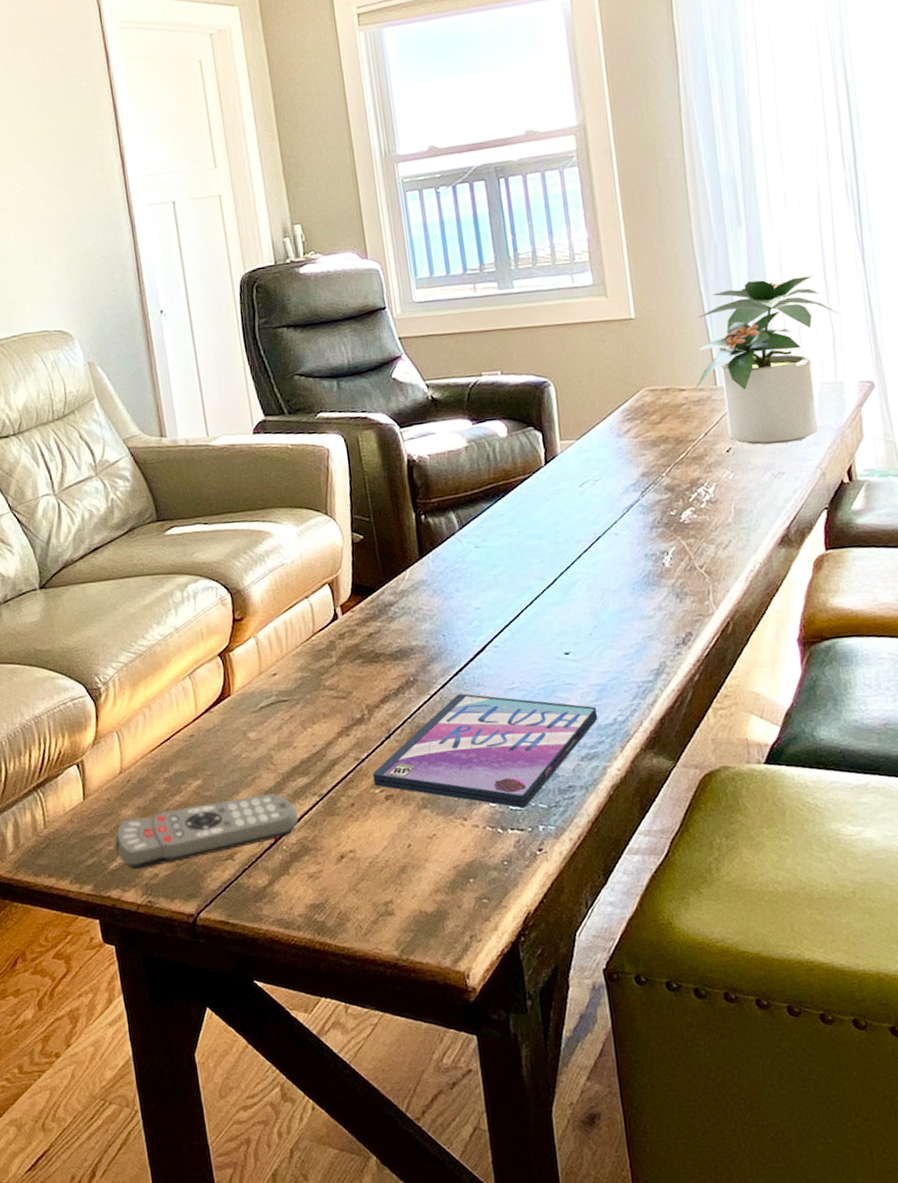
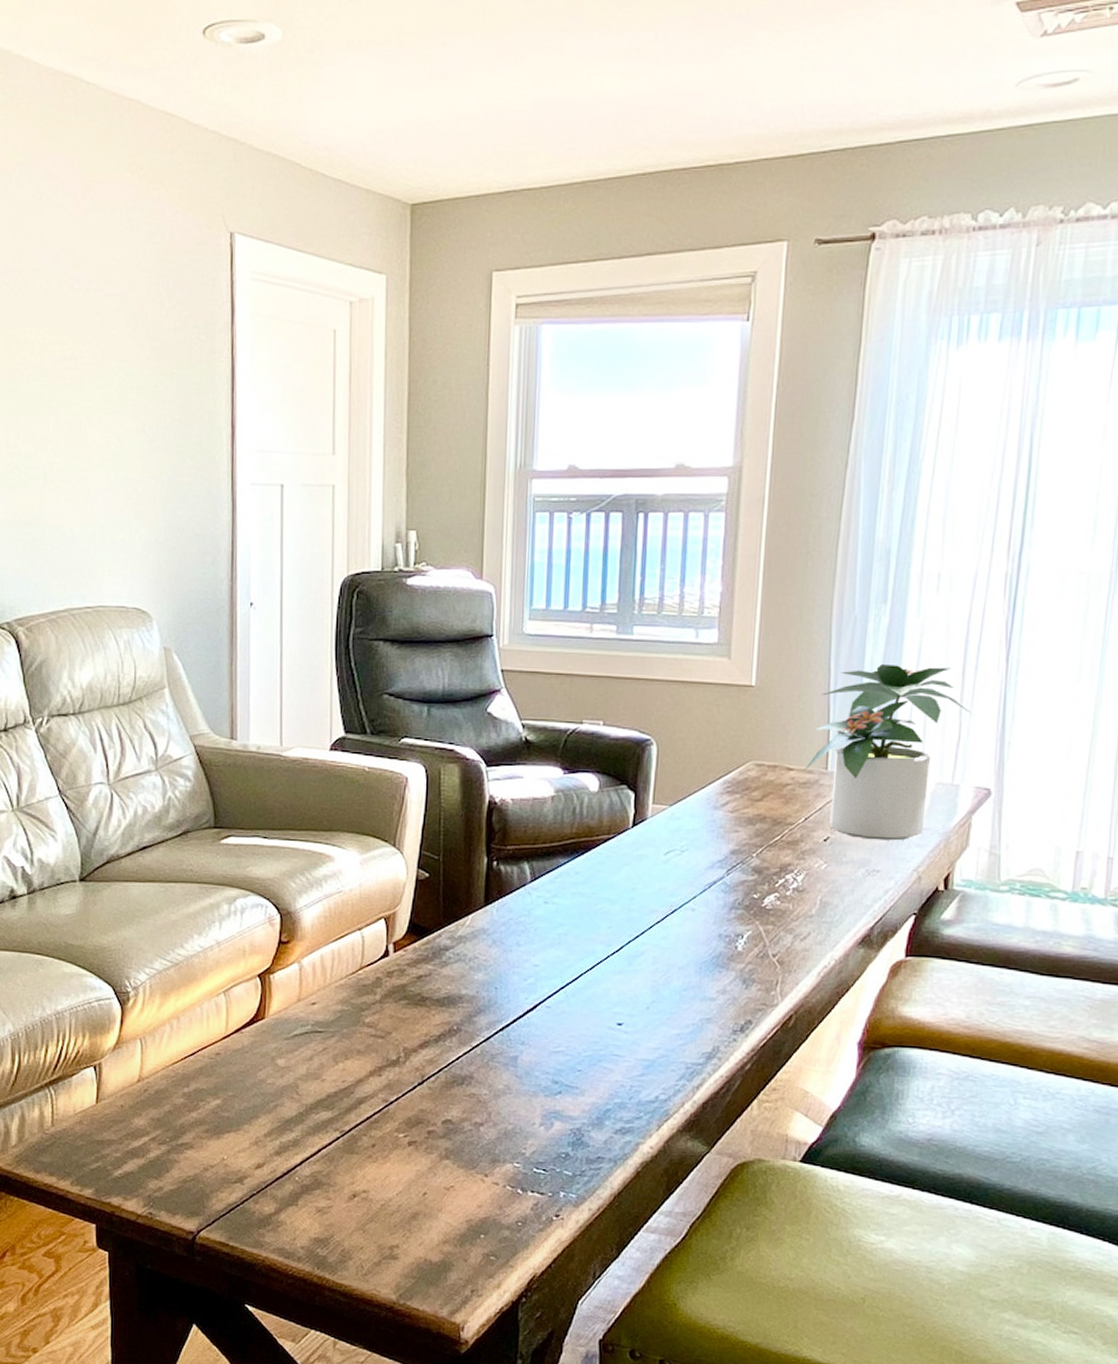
remote control: present [115,794,298,870] -> none [124,1123,315,1180]
video game case: present [372,693,598,808] -> none [398,1050,640,1172]

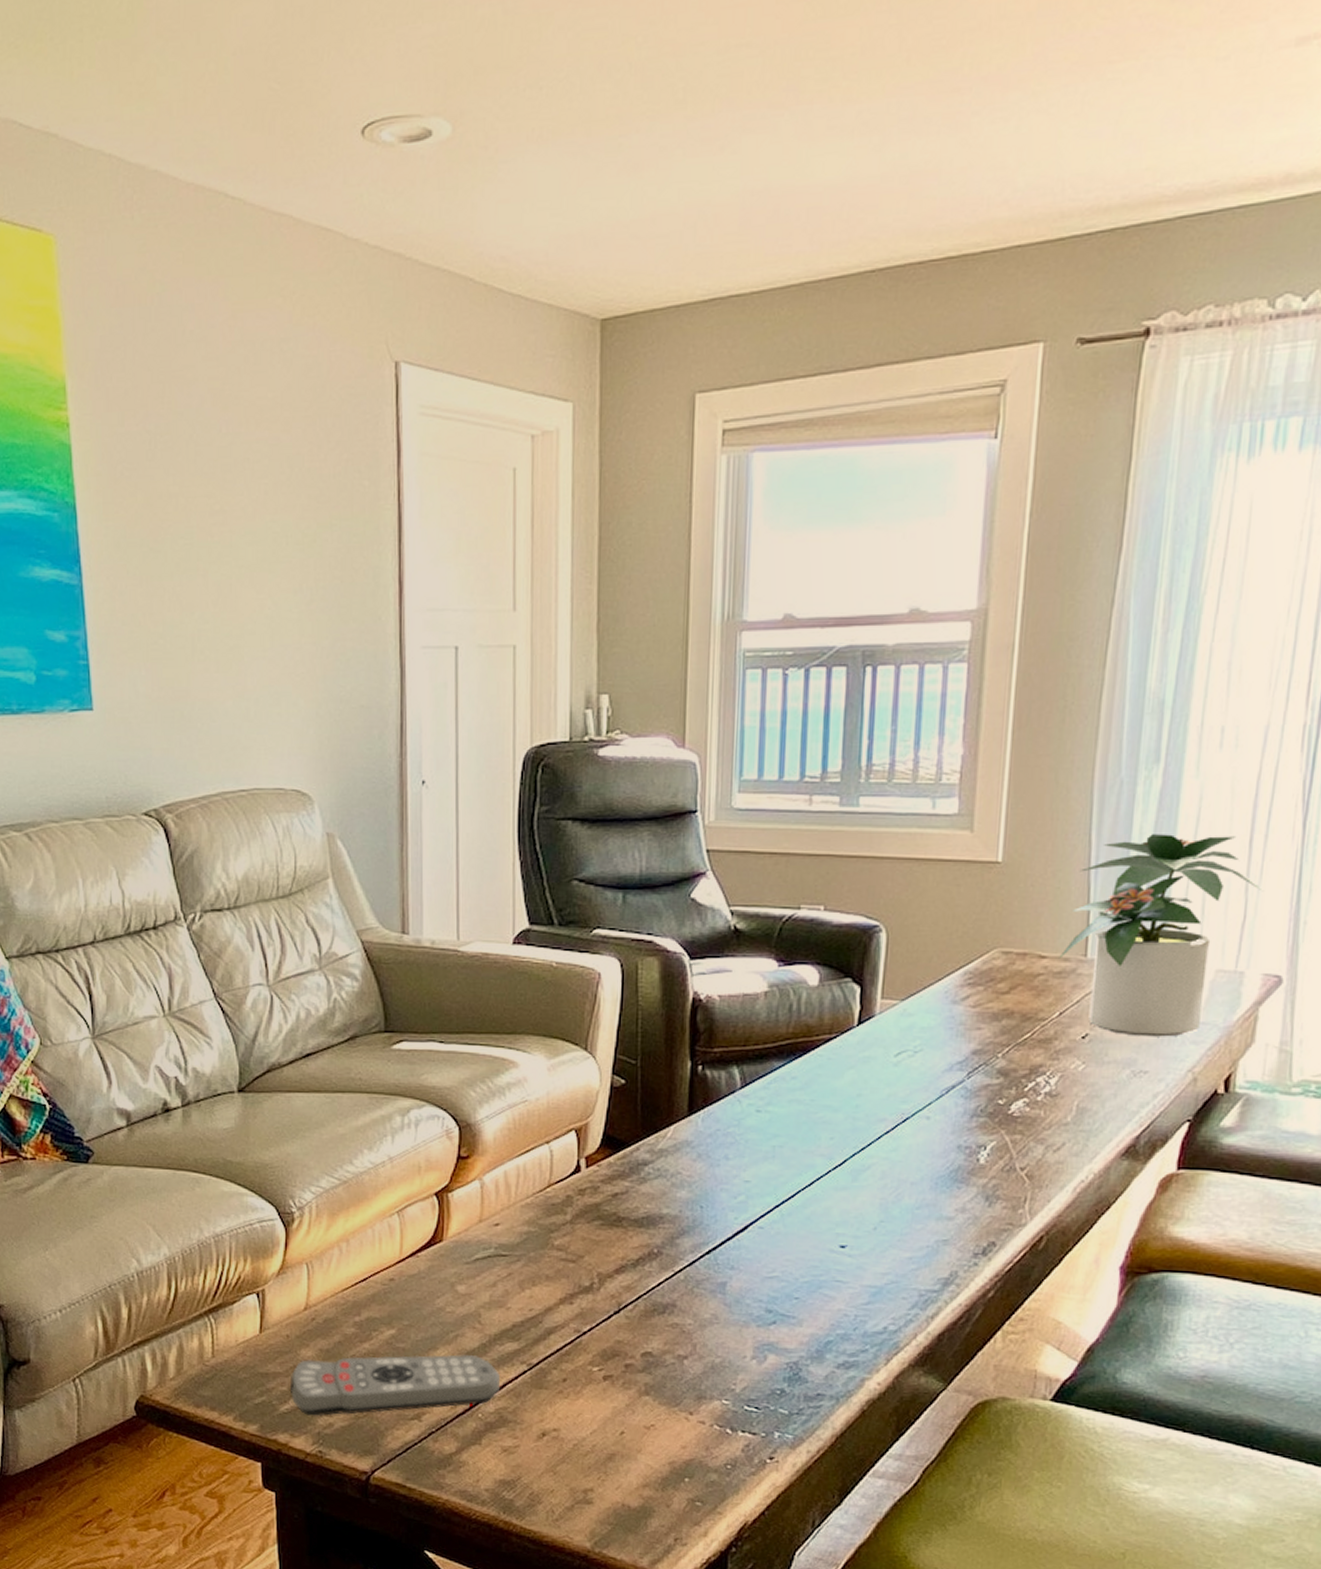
remote control: none [124,1123,315,1180] -> present [291,1354,500,1416]

